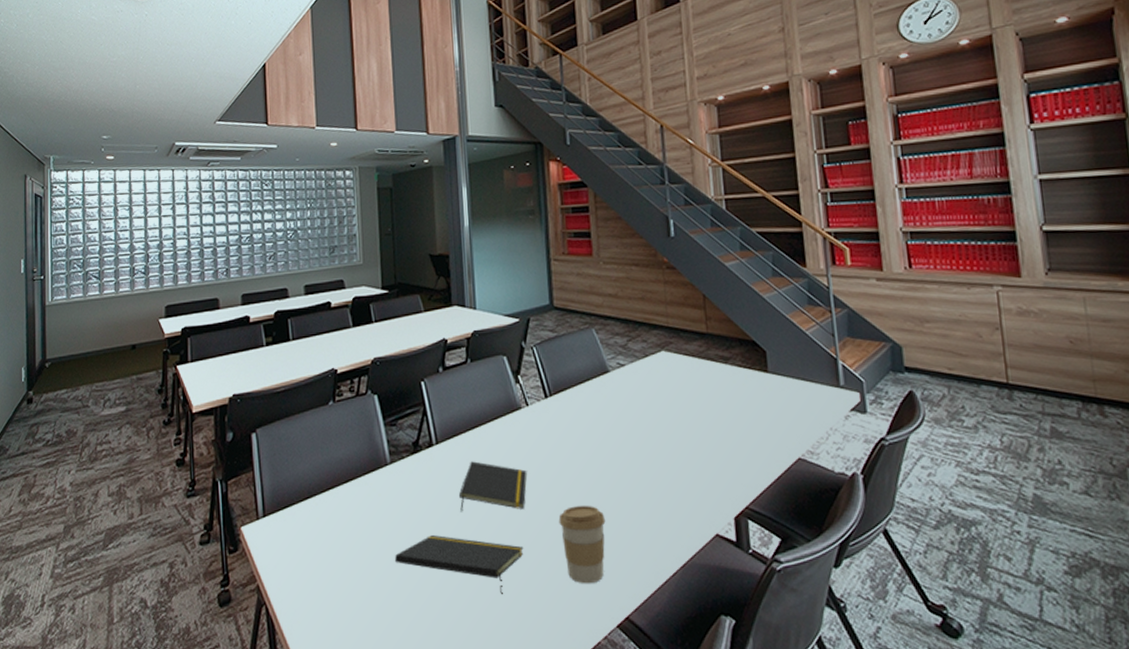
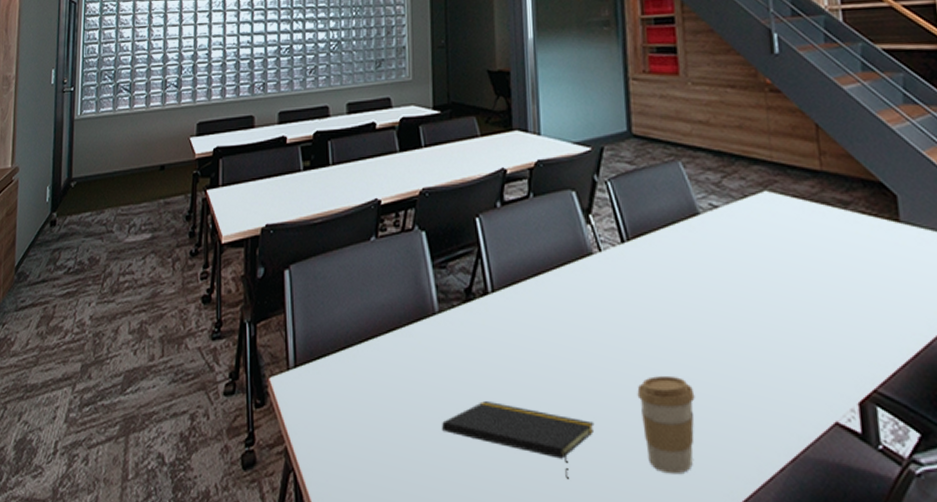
notepad: present [458,461,527,512] -> none [517,315,599,376]

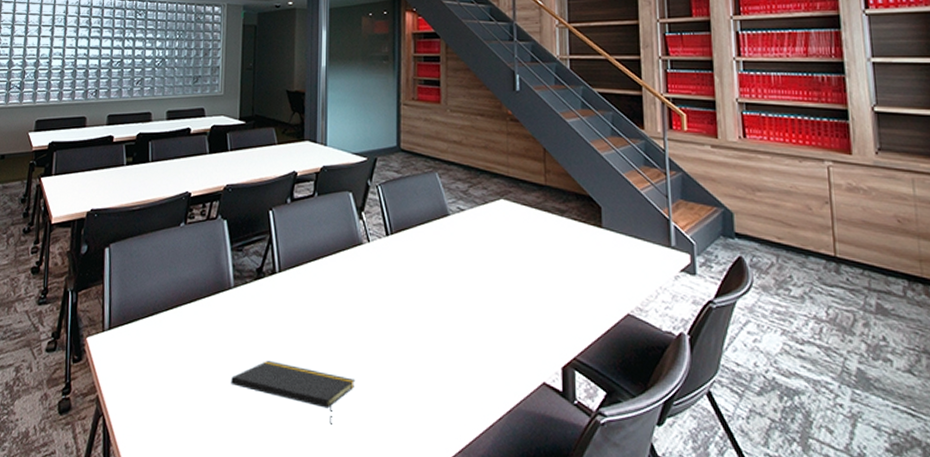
coffee cup: present [637,376,695,475] -> none [391,343,437,422]

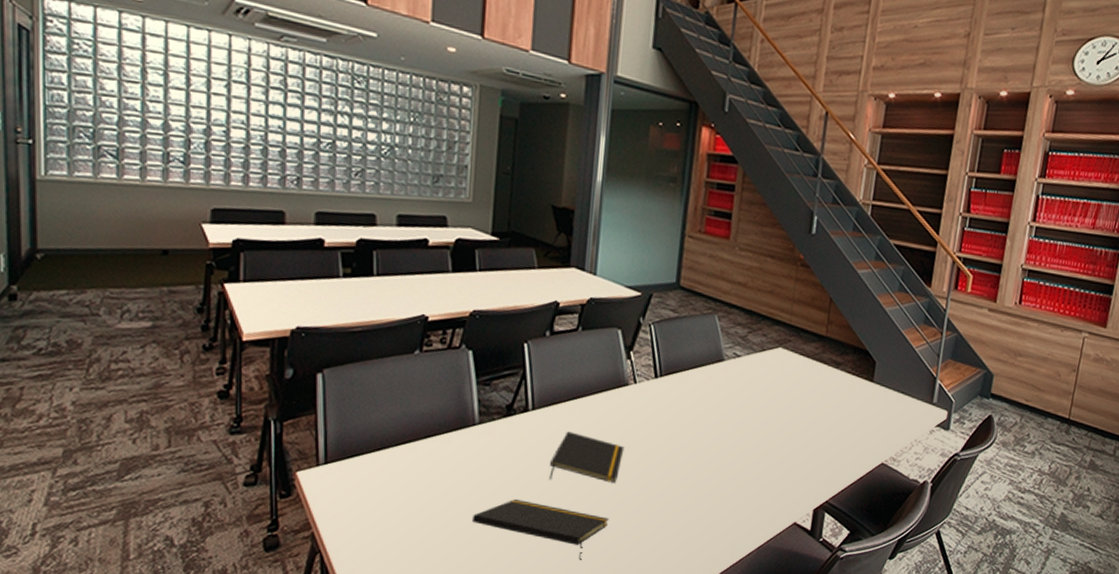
notepad: none [296,291,364,342] -> present [549,431,625,483]

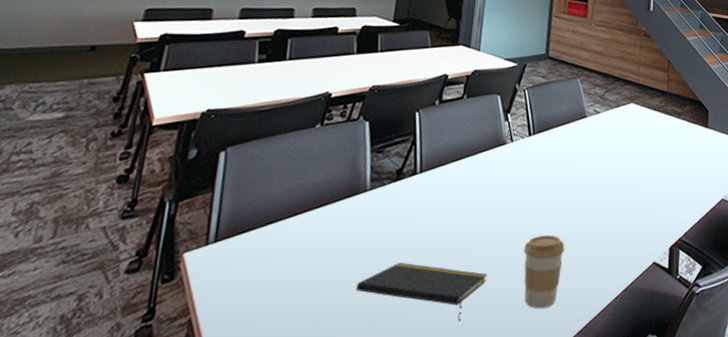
notepad: present [549,431,625,483] -> none [433,191,502,240]
coffee cup: none [648,485,695,557] -> present [523,236,565,309]

